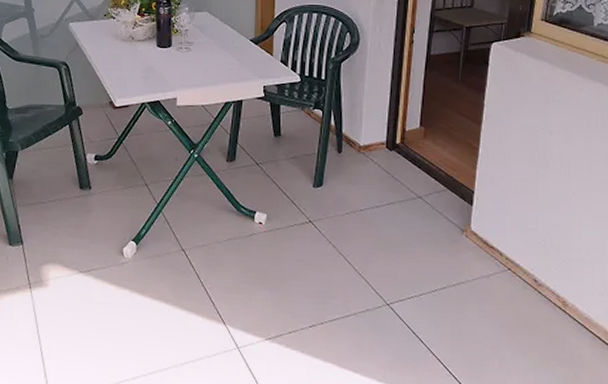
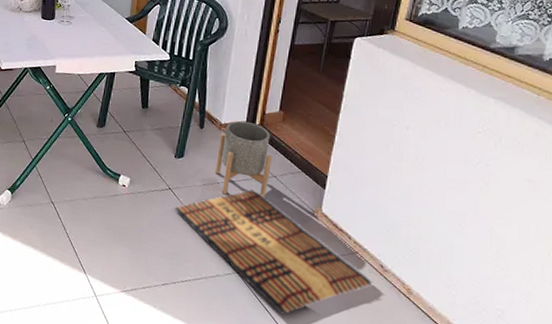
doormat: none [317,213,529,343] -> present [175,189,375,314]
planter: none [356,140,416,222] -> present [214,120,273,198]

